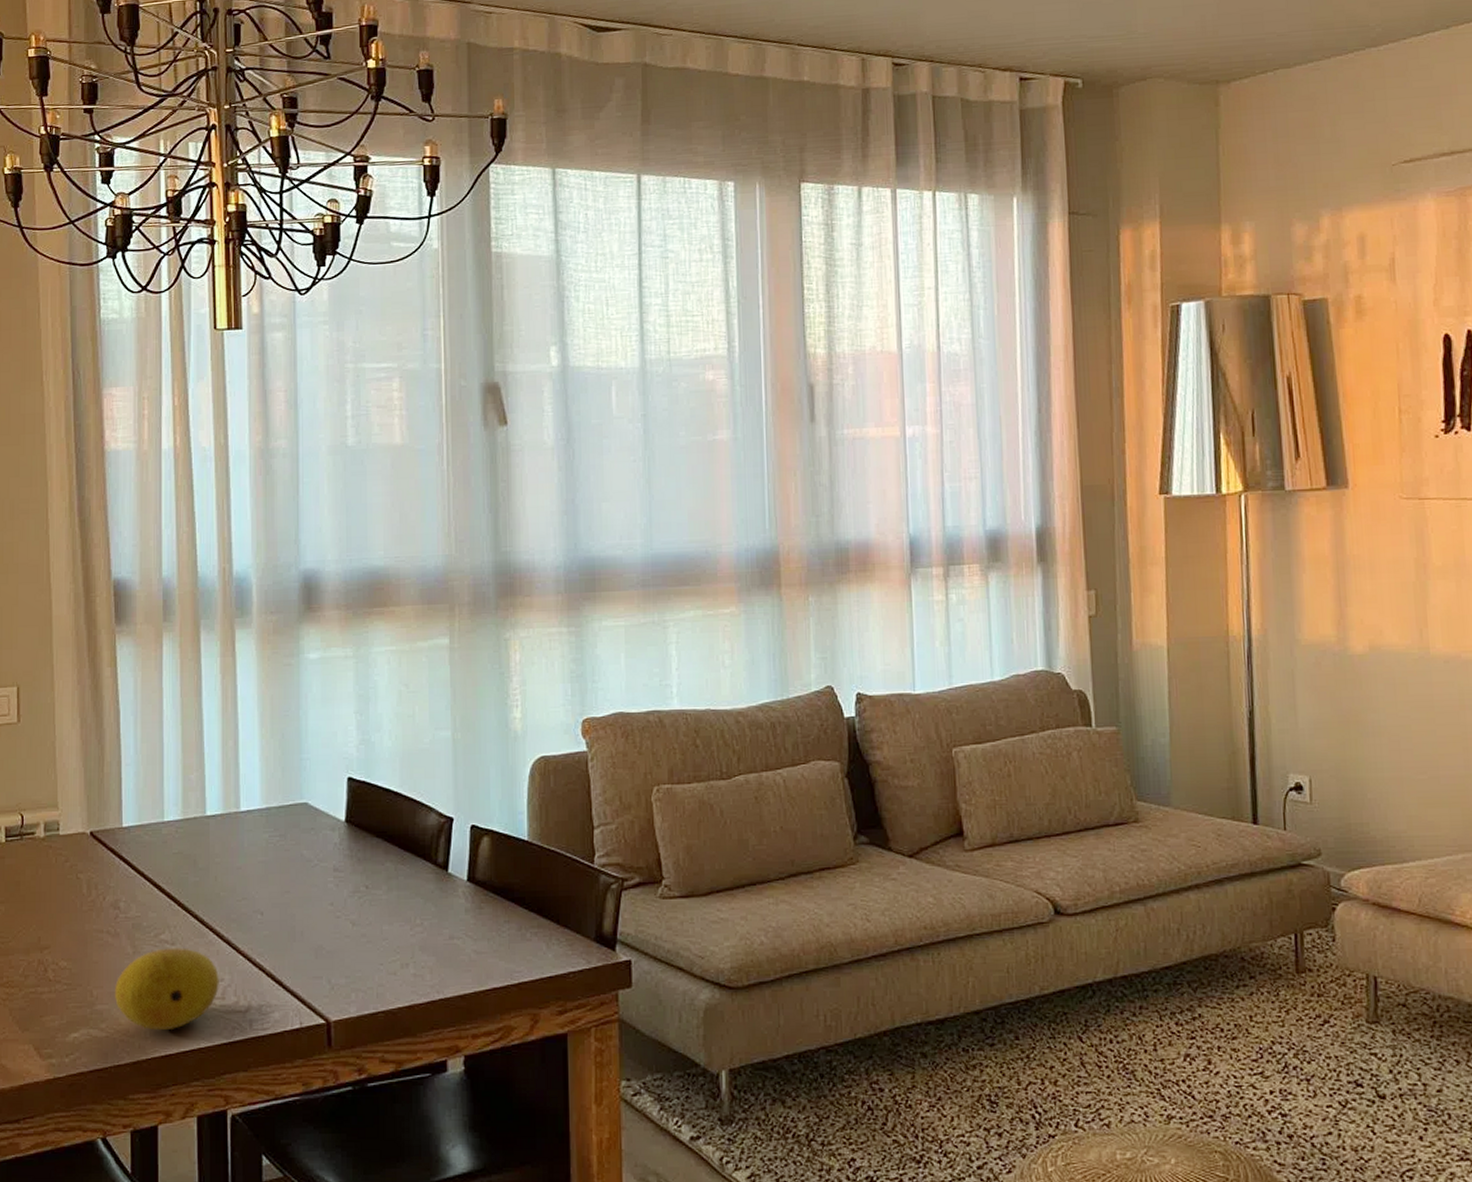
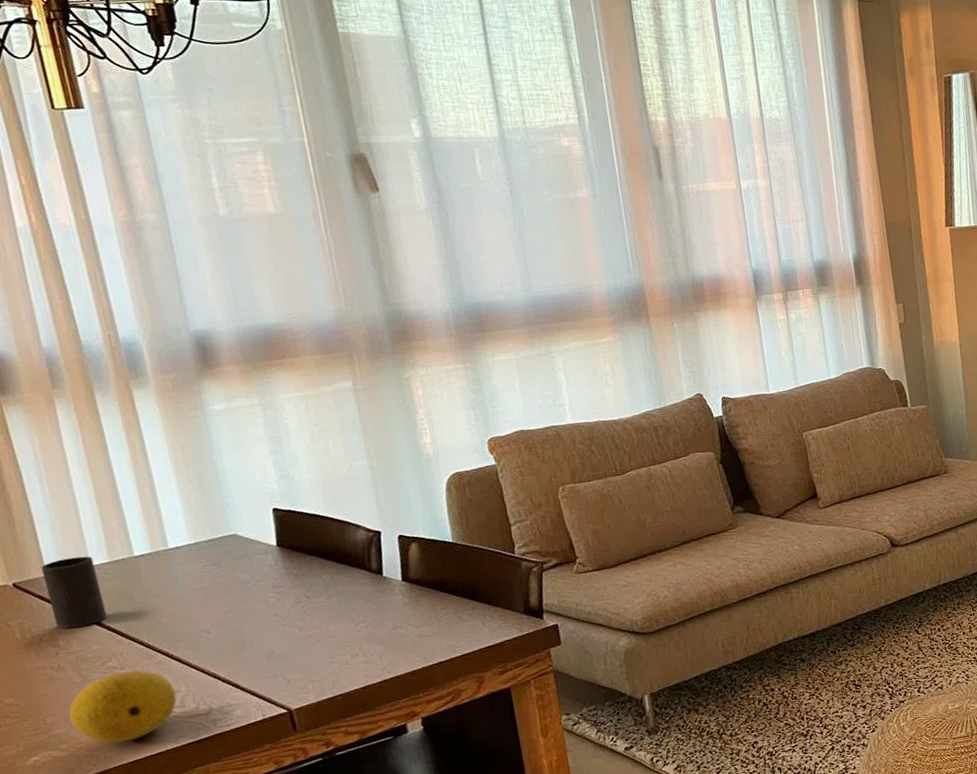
cup: none [119,810,170,889] -> present [41,556,108,629]

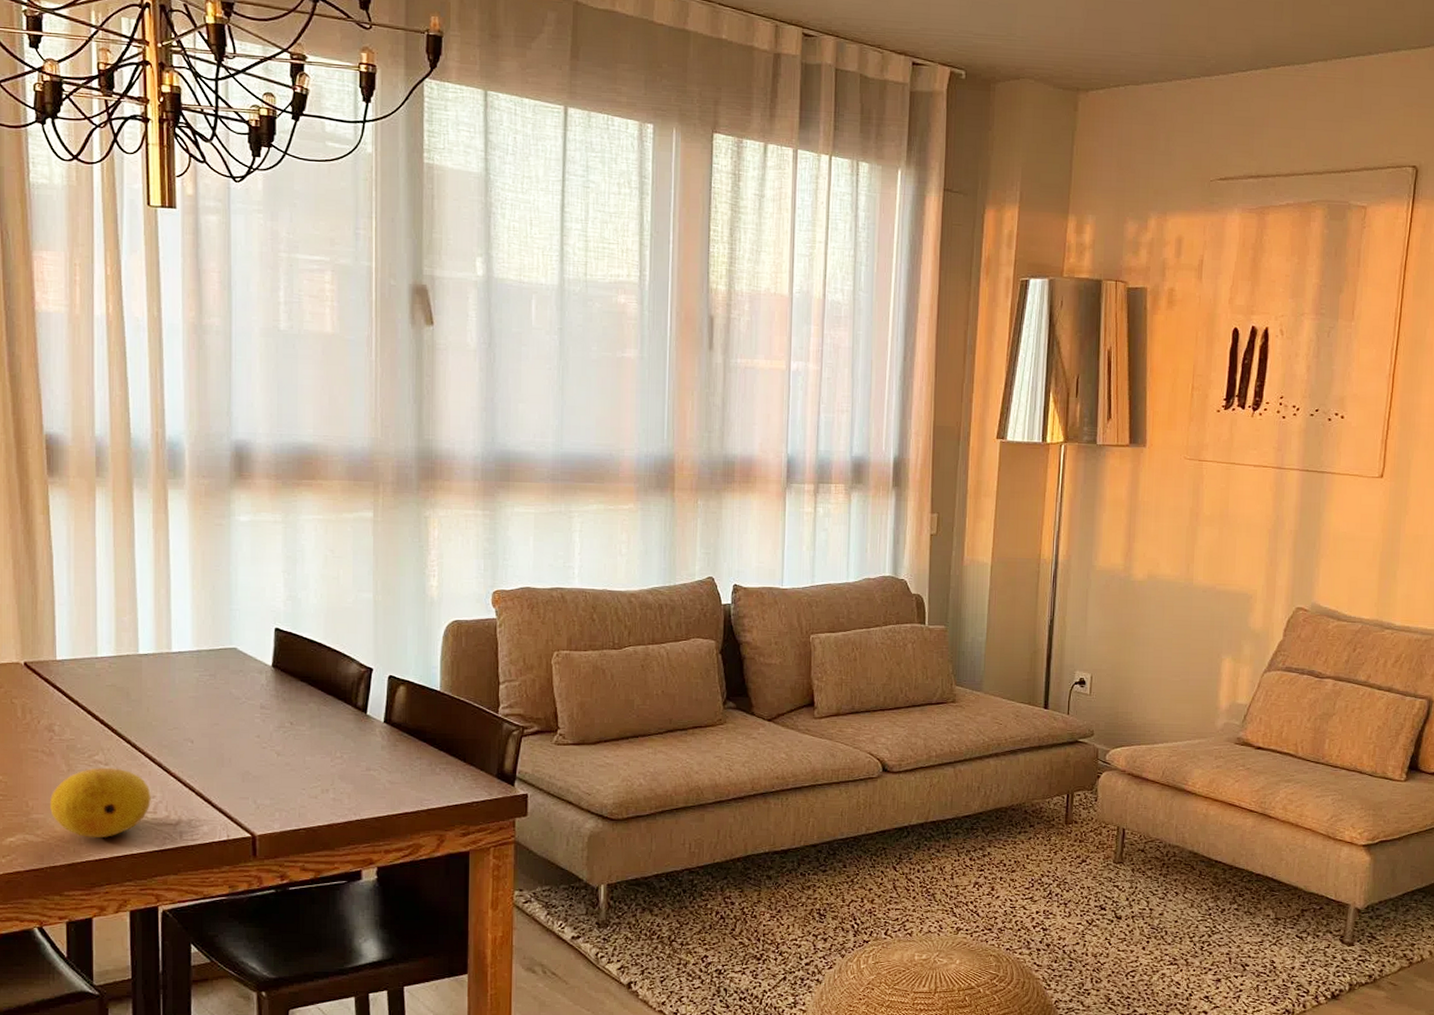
cup: present [41,556,108,629] -> none [52,646,103,715]

